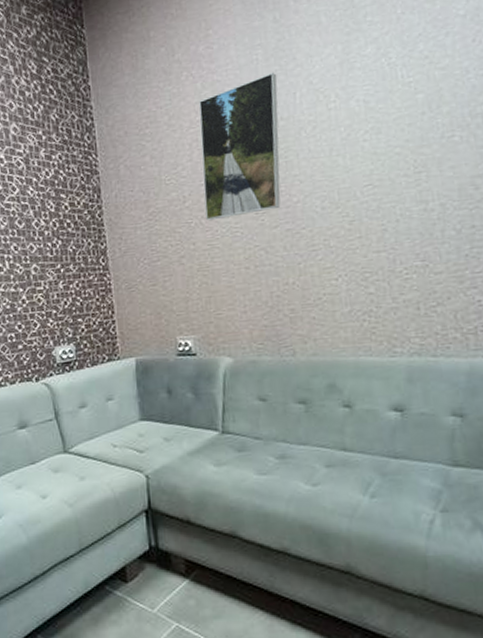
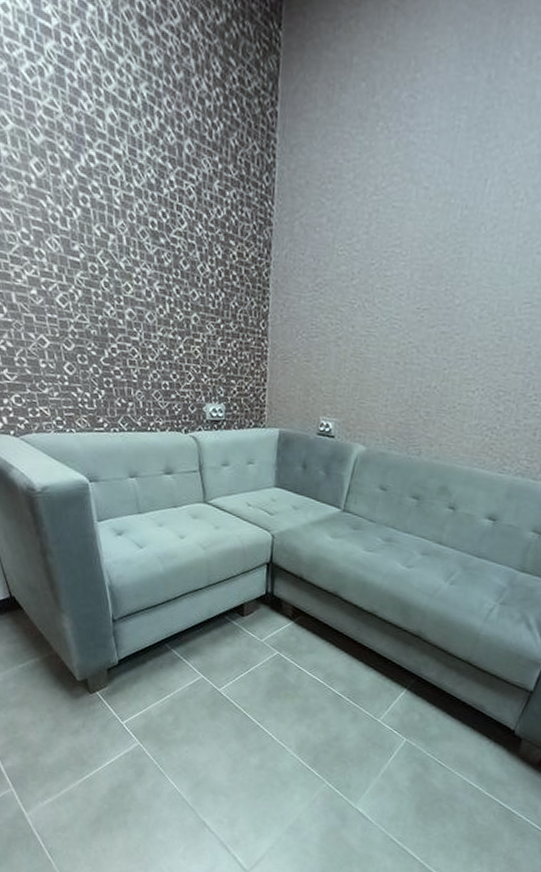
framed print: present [199,72,281,221] -> none [370,147,475,308]

